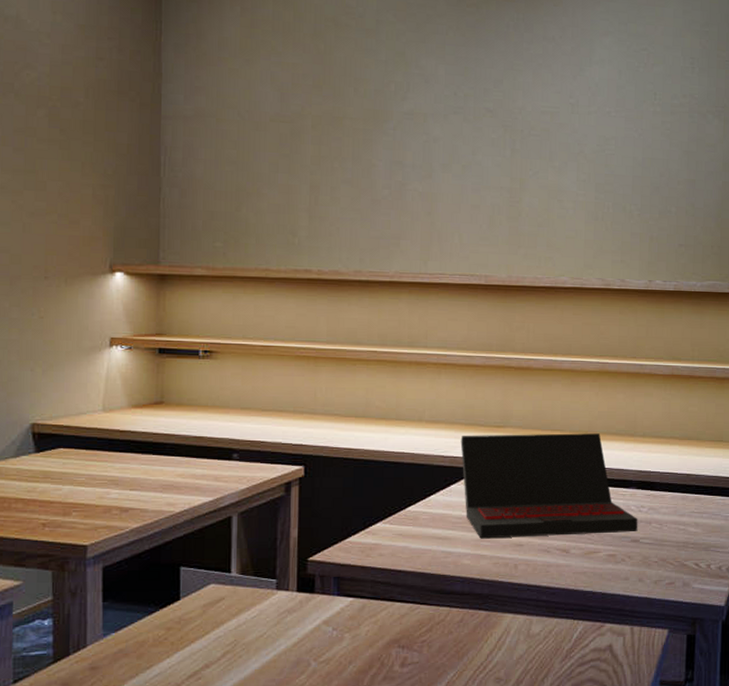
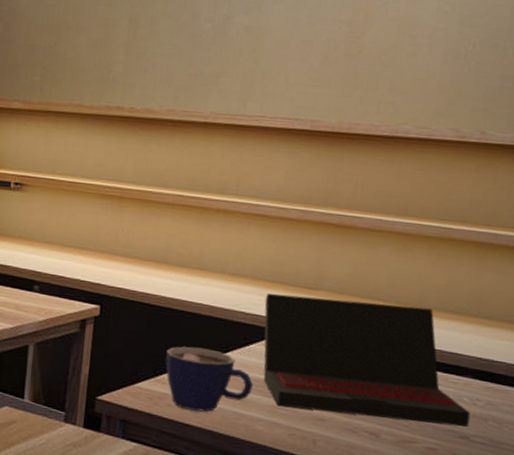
cup: none [374,494,457,556] -> present [165,346,253,412]

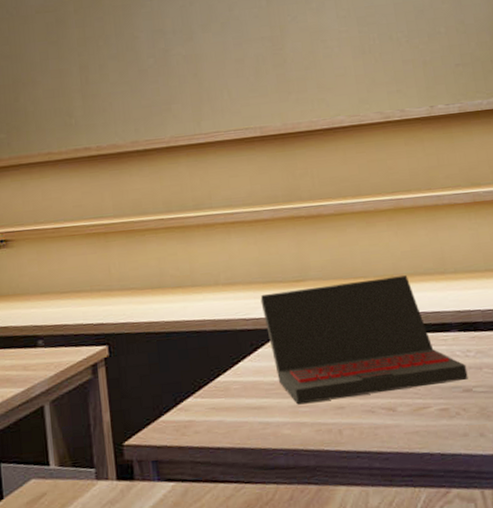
cup: present [165,346,253,412] -> none [182,363,271,432]

